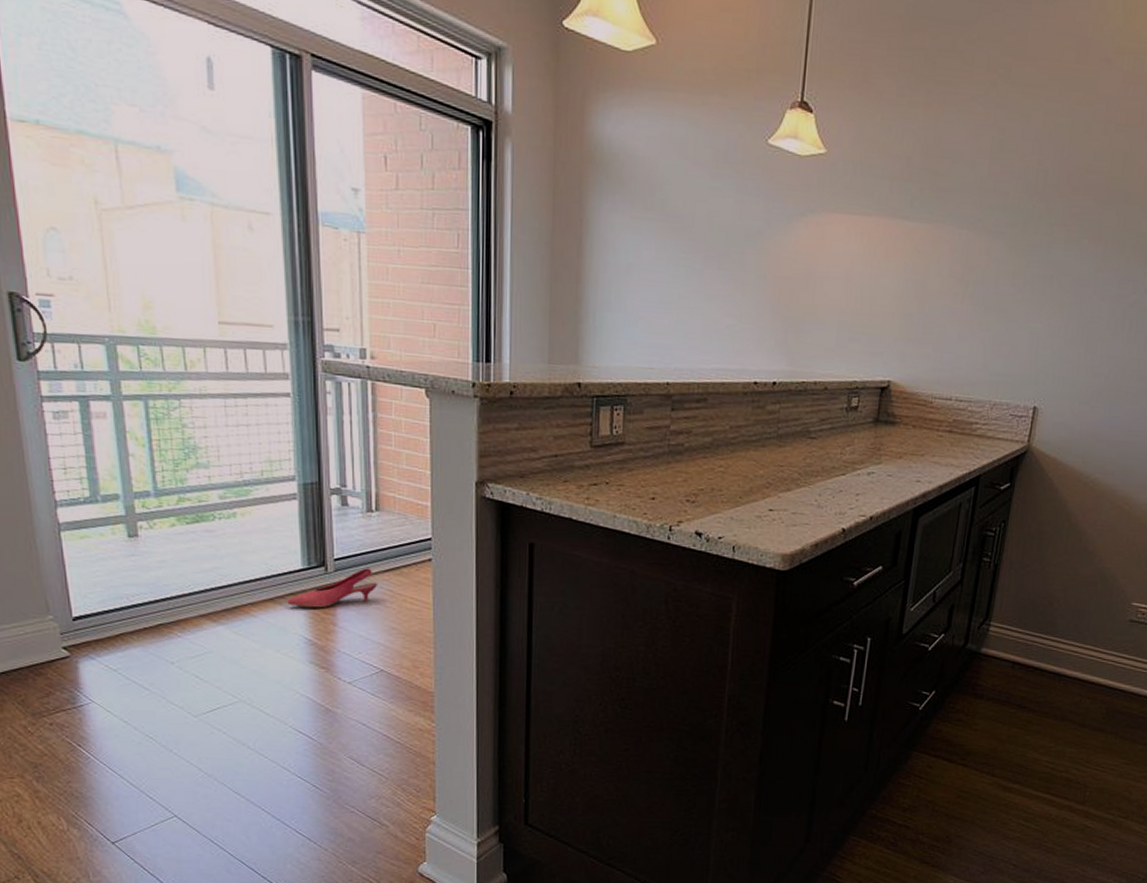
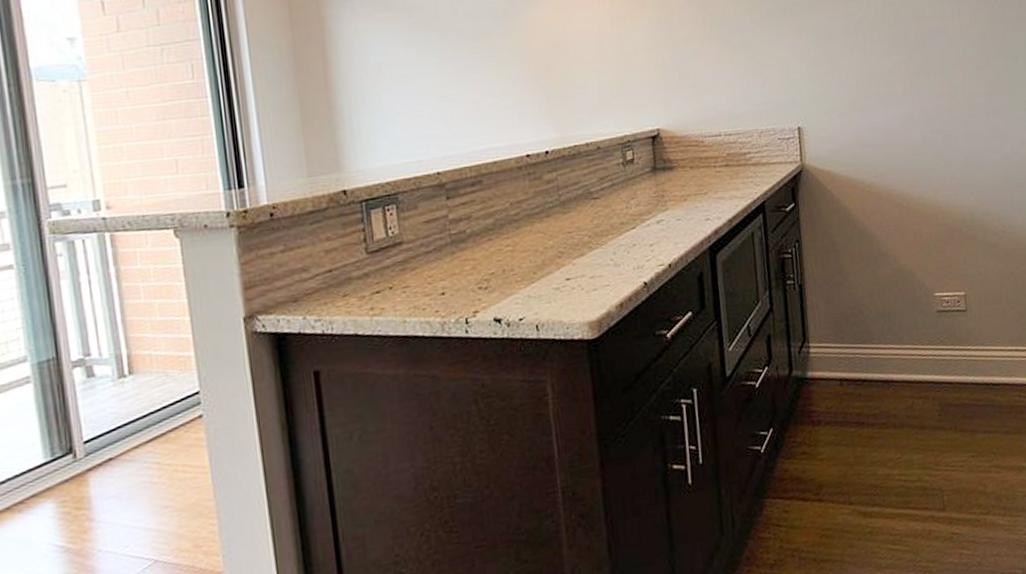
shoe: present [287,568,377,608] -> none [28,442,140,510]

